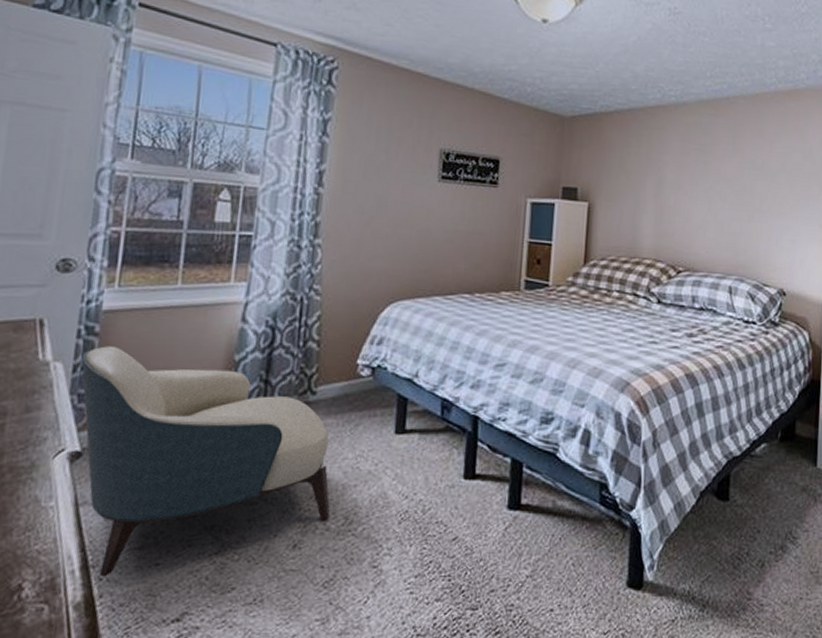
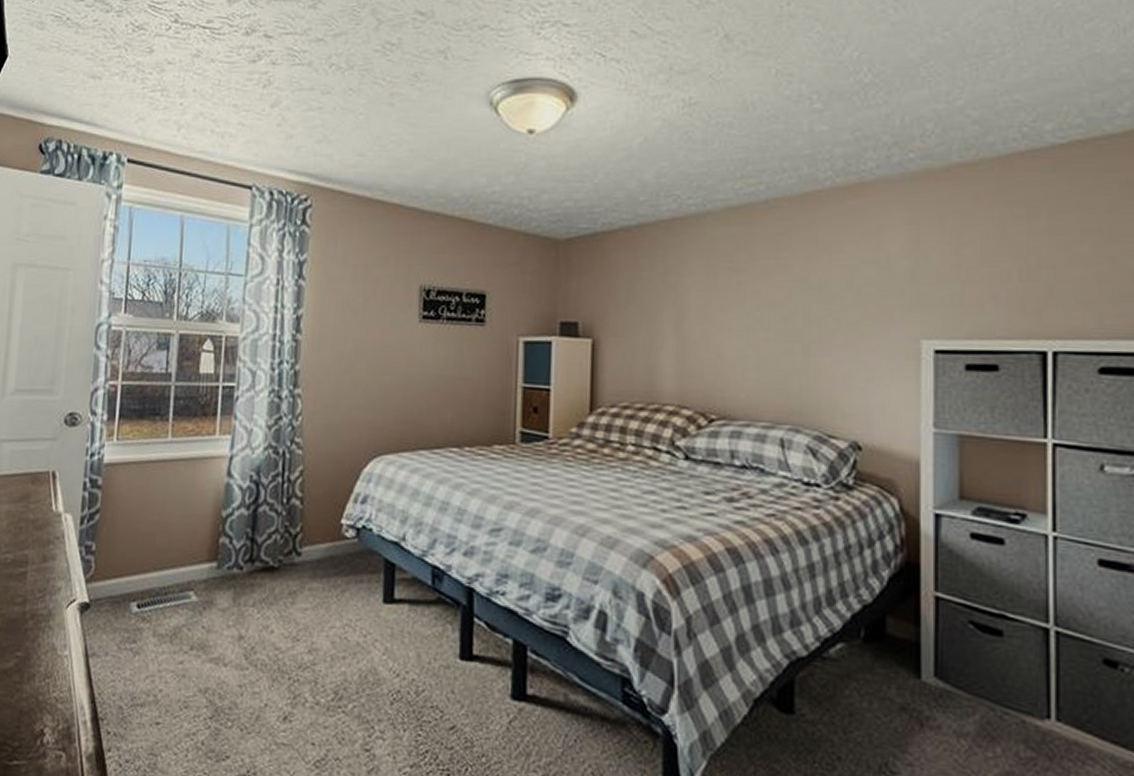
armchair: present [81,346,330,577] -> none [87,499,320,731]

